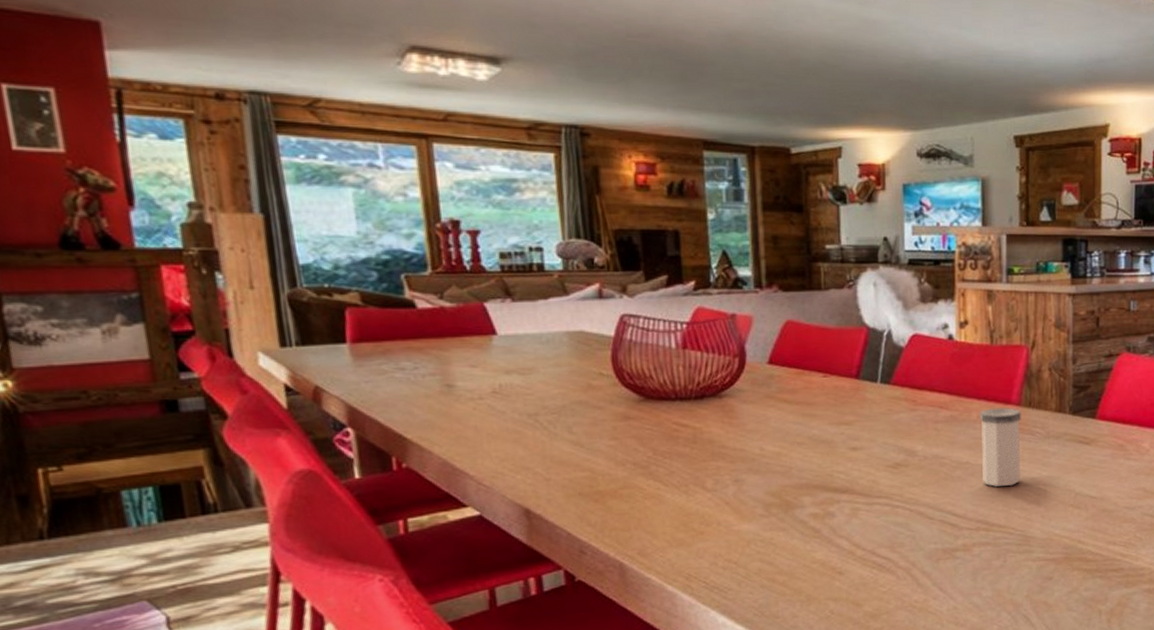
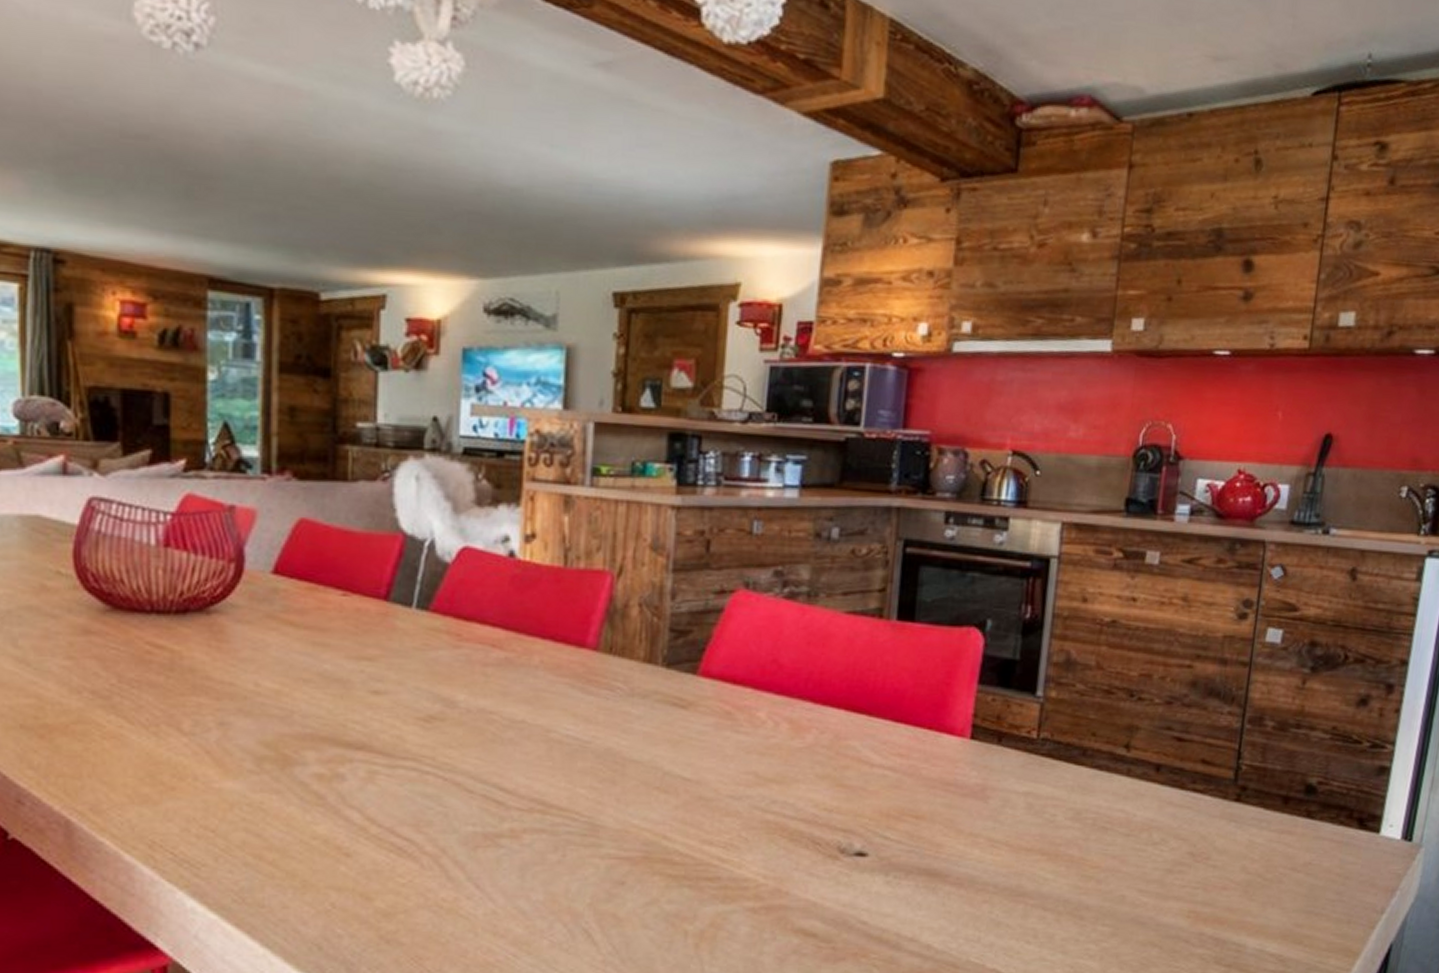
salt shaker: present [980,407,1022,487] -> none [542,651,599,756]

